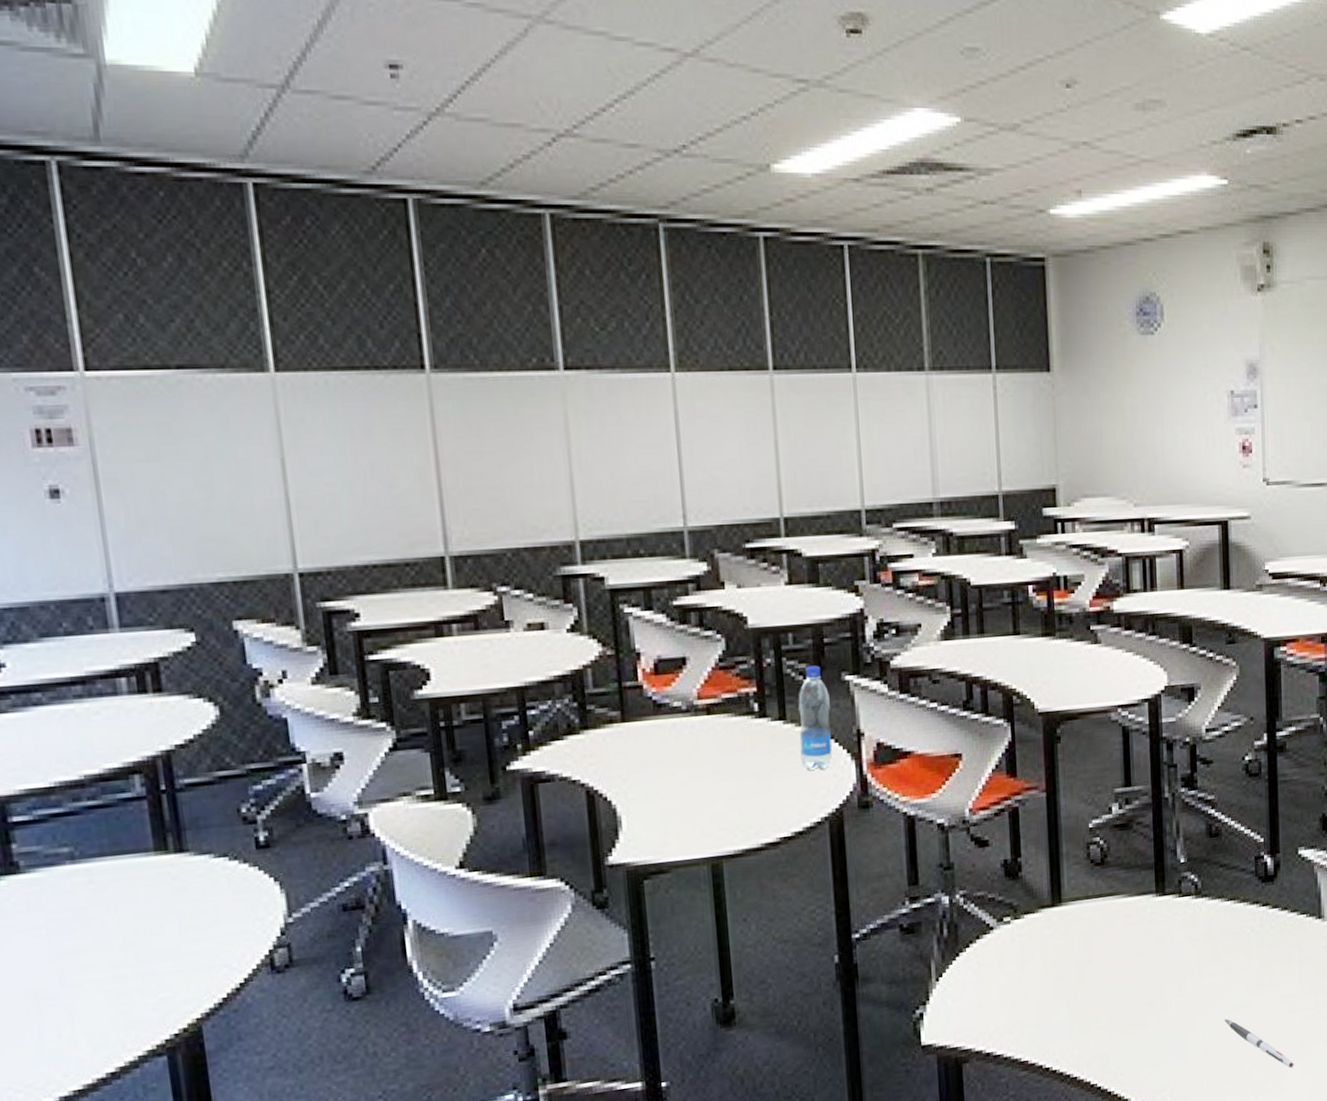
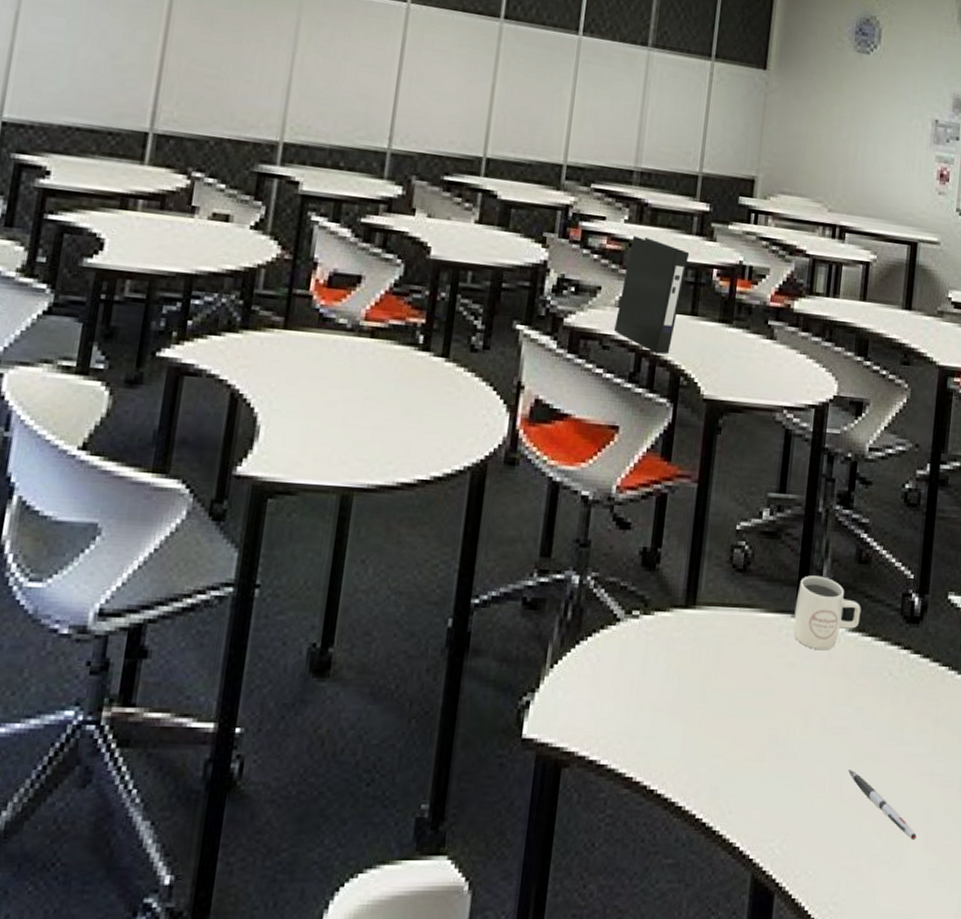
bottle: present [798,665,832,771] -> none [455,307,497,417]
binder: none [940,567,1003,678] -> present [614,236,690,354]
mug: none [1155,855,1218,922] -> present [793,575,861,651]

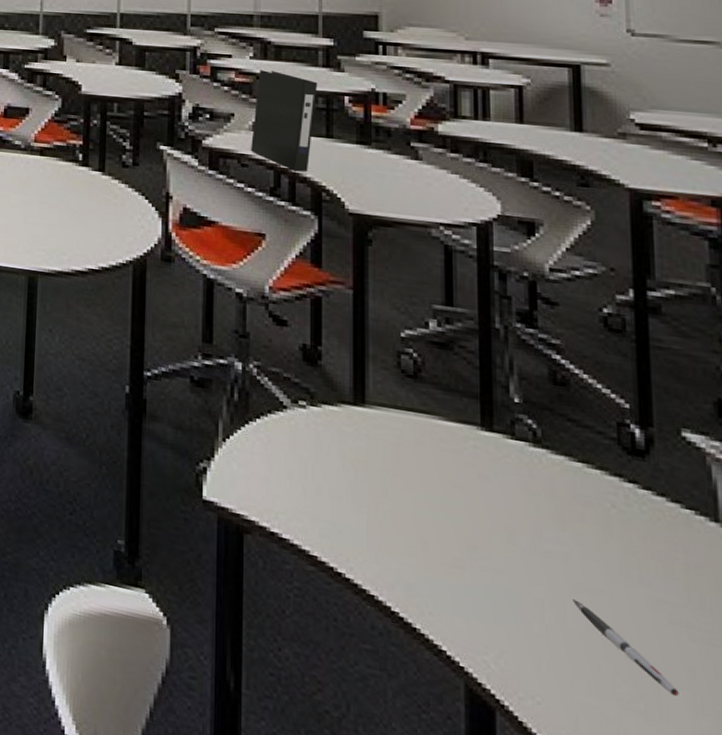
mug: present [793,575,861,651] -> none [480,390,564,469]

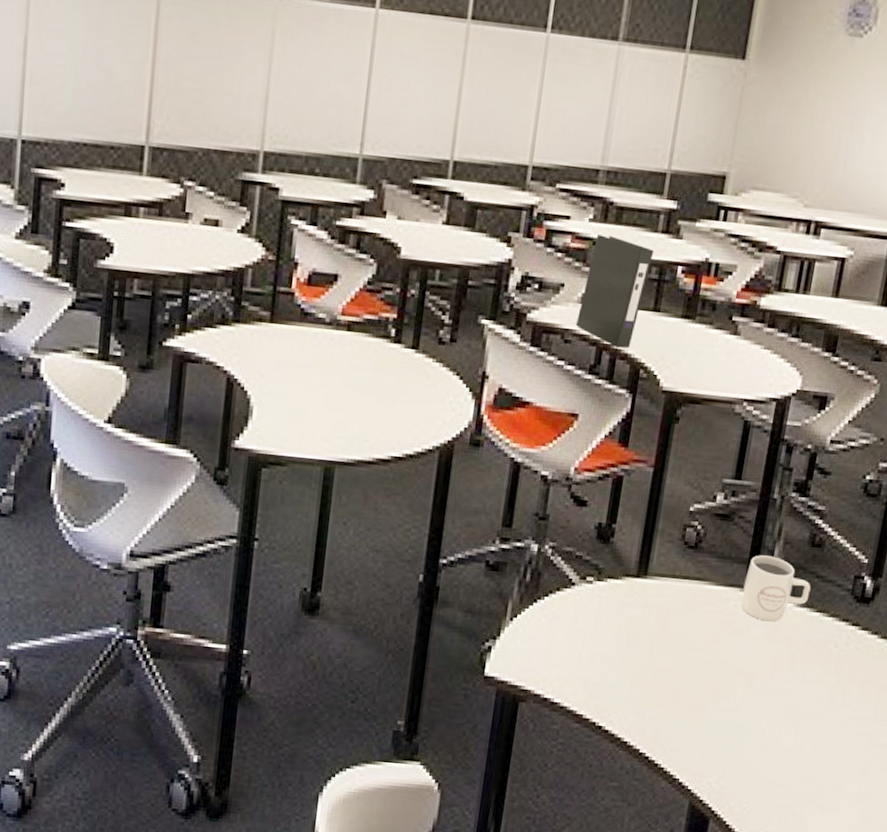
mug: none [480,390,564,469] -> present [741,555,811,622]
pen: present [573,599,679,697] -> none [787,725,851,789]

